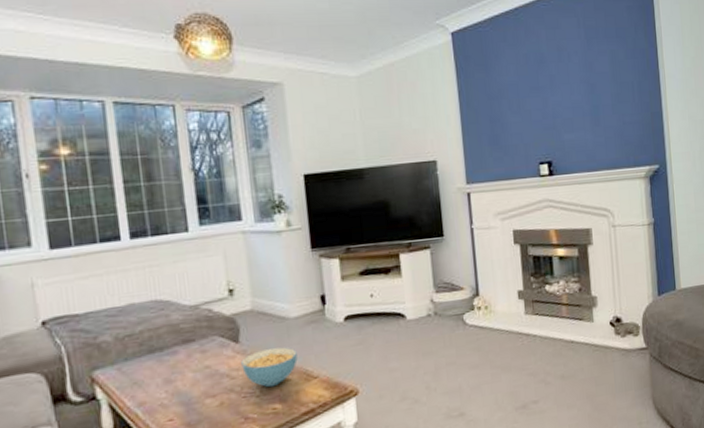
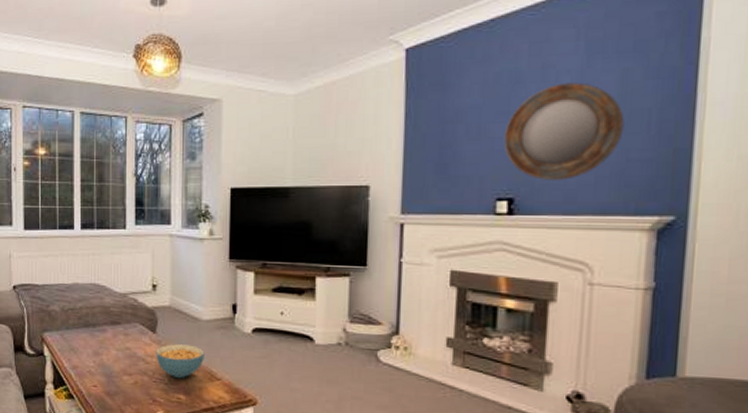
home mirror: none [537,62,619,144] -> present [503,82,625,180]

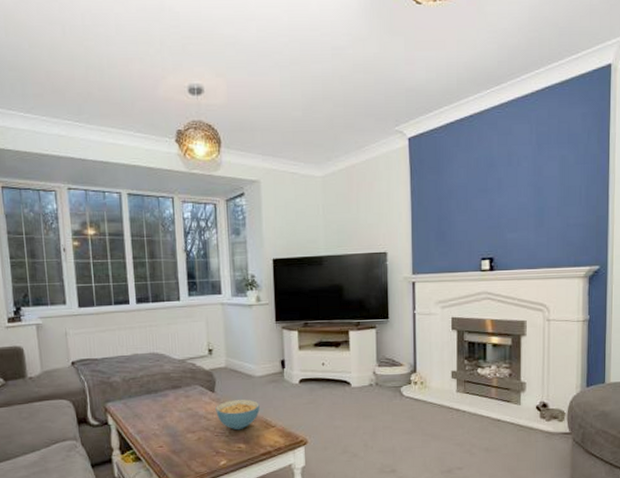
home mirror: present [503,82,625,180] -> none [484,166,564,243]

